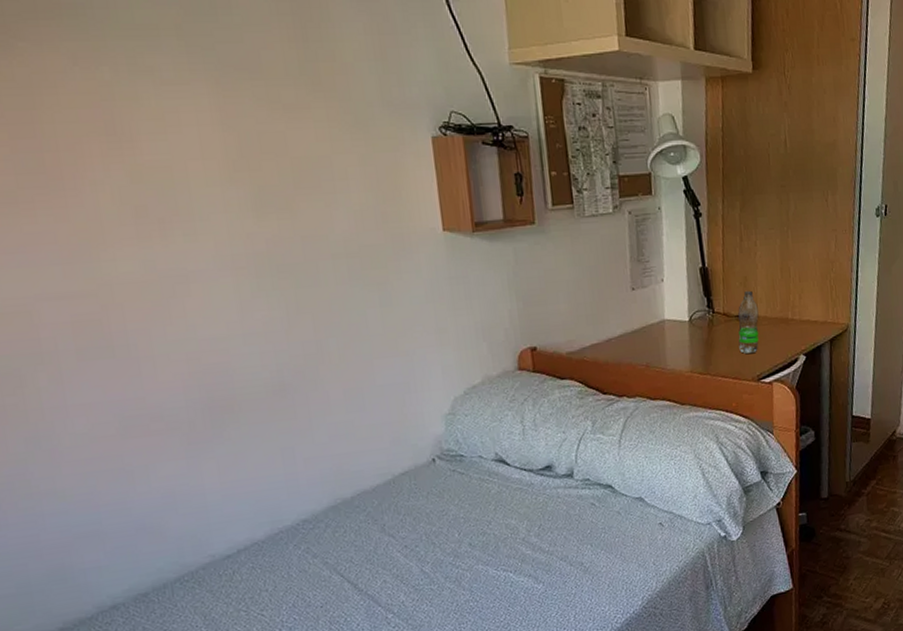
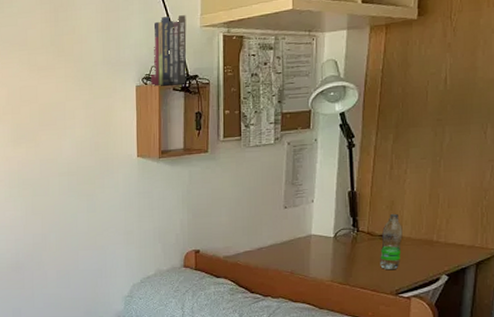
books: none [449,47,499,140] -> present [151,15,187,87]

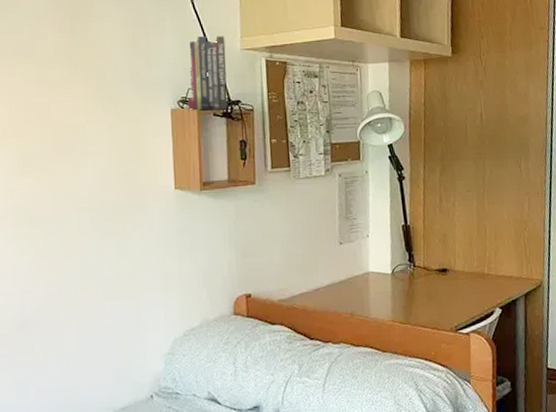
bottle: present [380,213,403,270] -> none [437,246,457,306]

